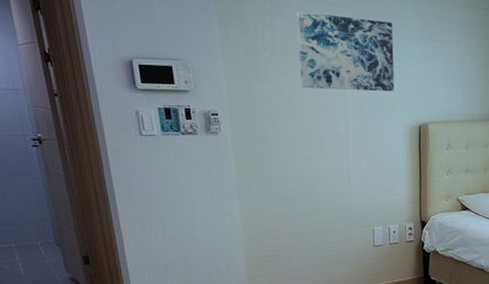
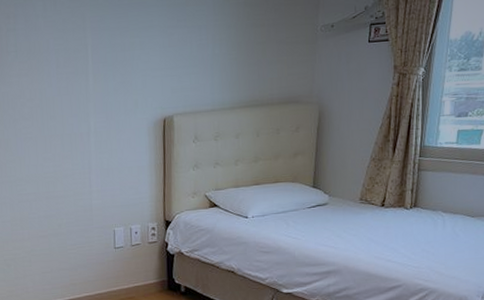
wall art: present [296,11,395,92] -> none [39,11,138,89]

